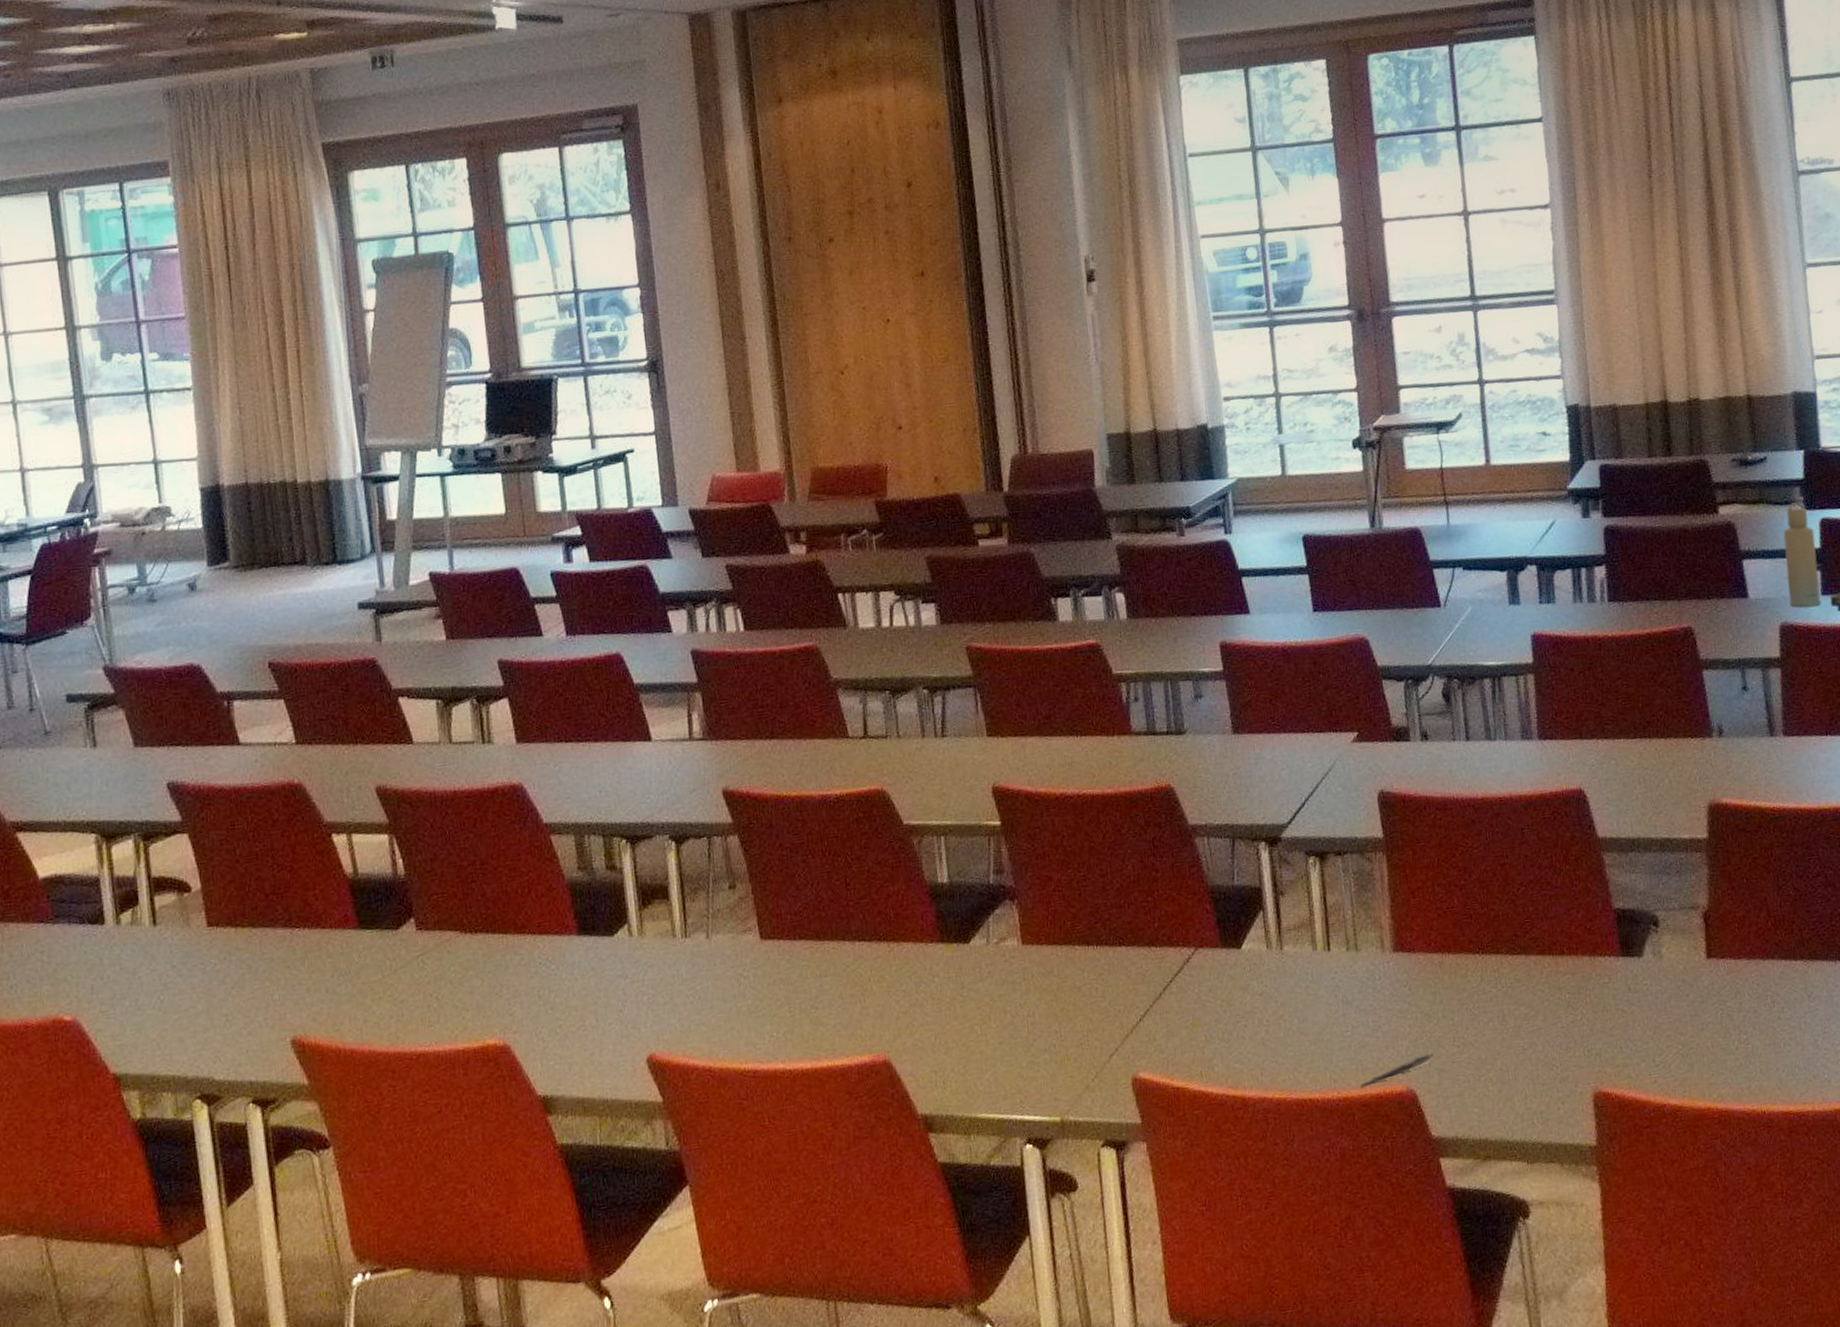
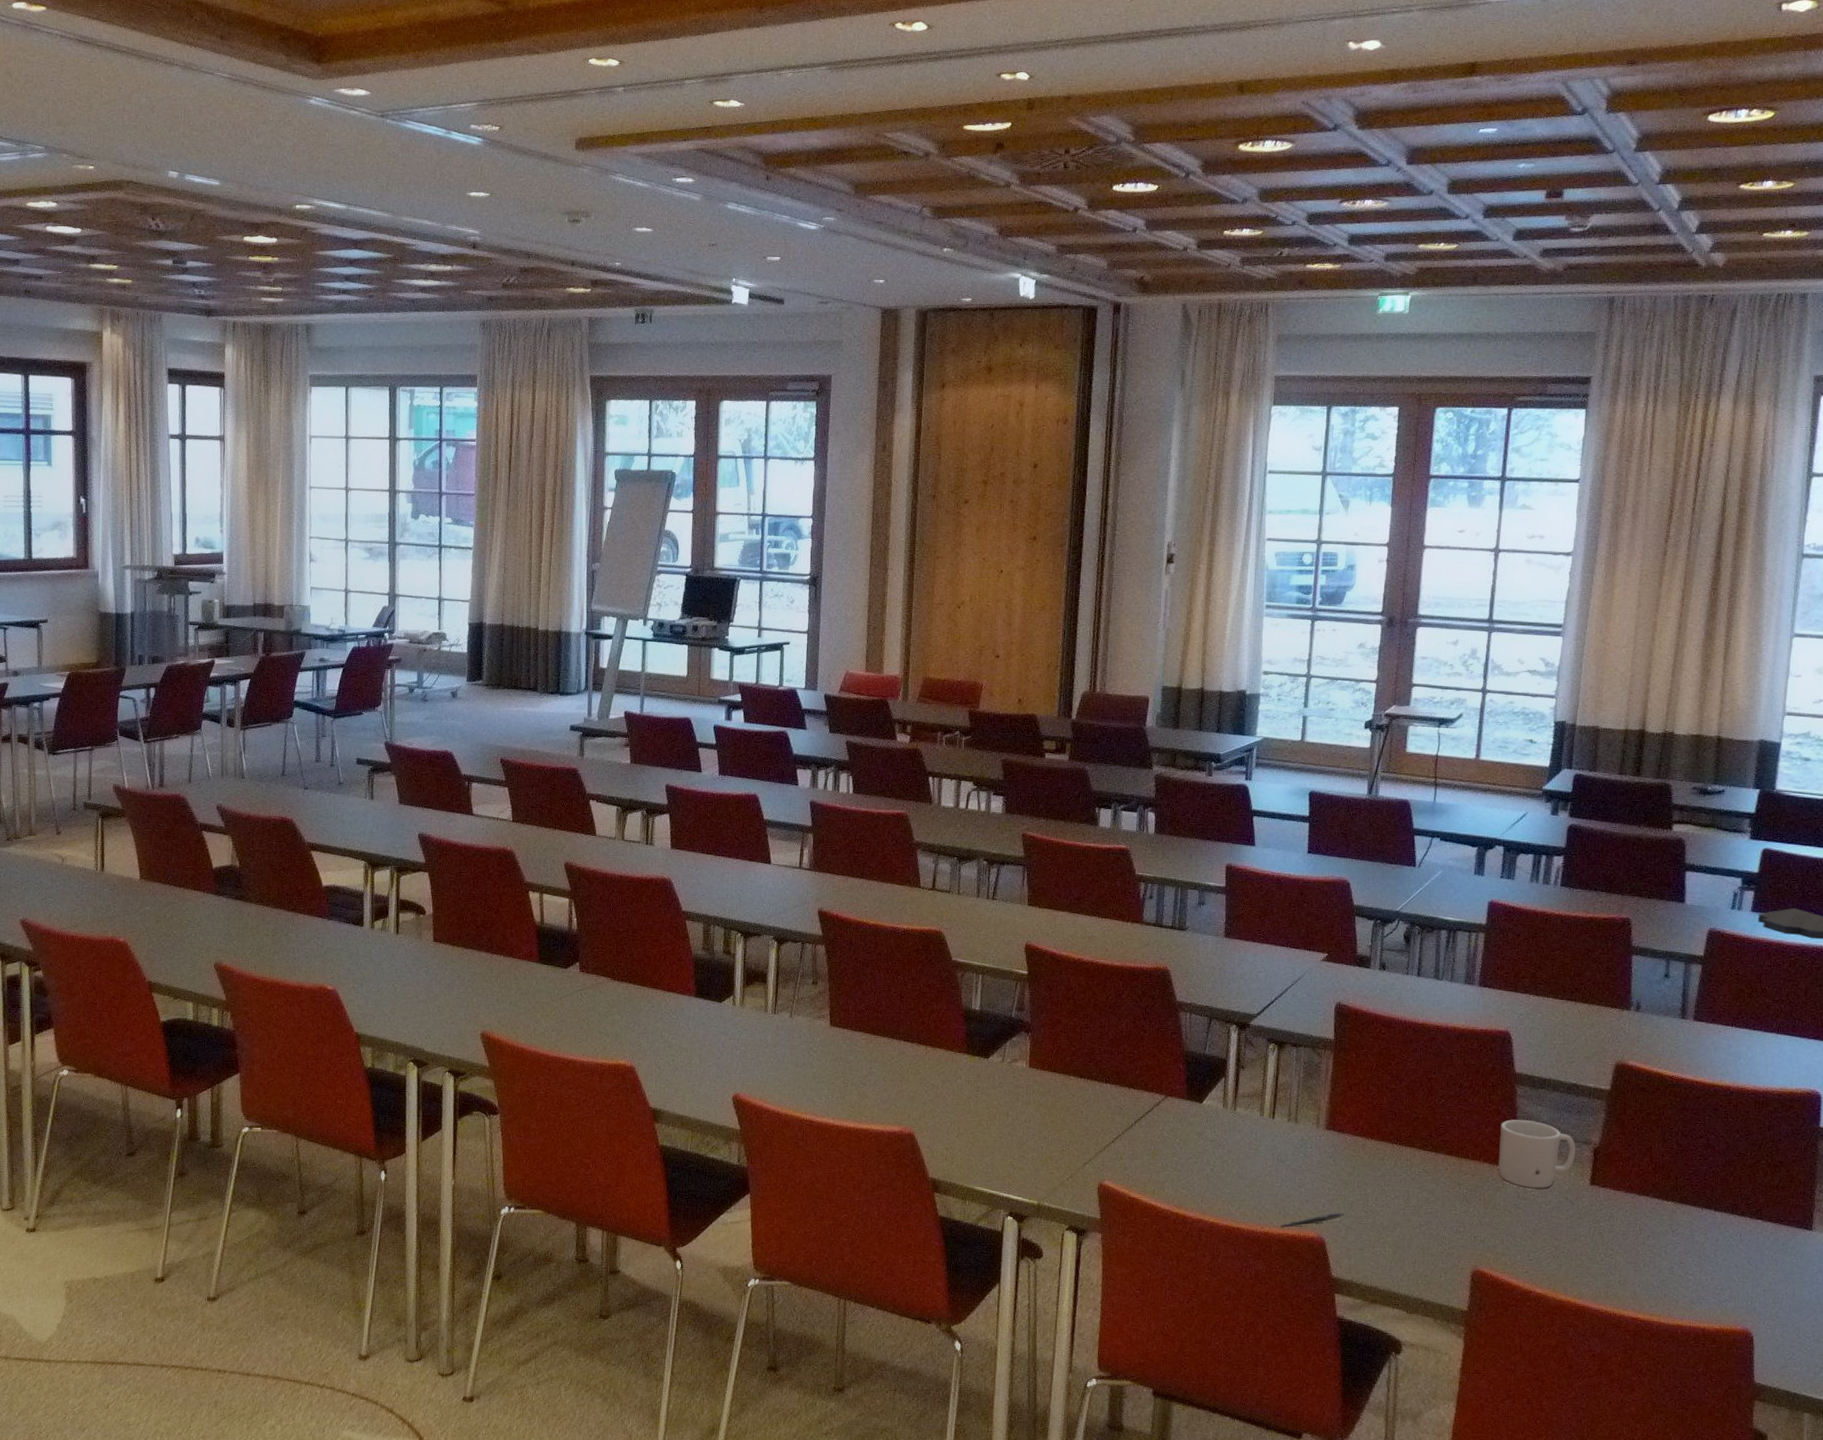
mug: none [1593,892,1685,979] -> present [1498,1119,1576,1190]
bottle: present [1783,502,1821,609] -> none [1721,831,1755,921]

